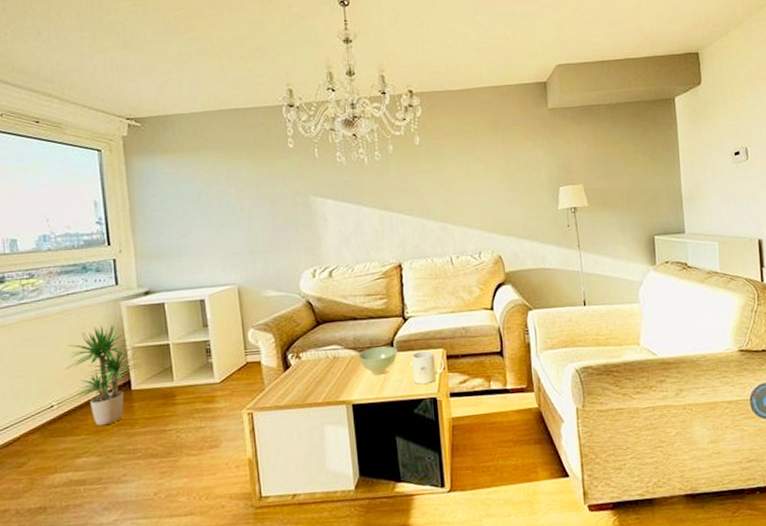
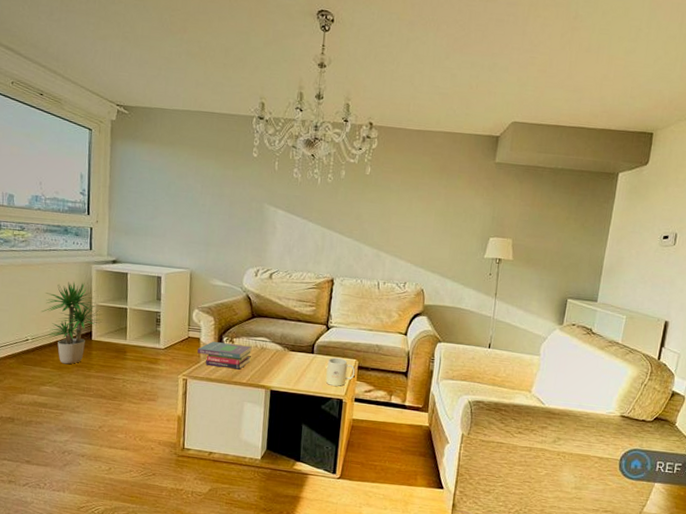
books: none [260,358,324,391] -> present [197,341,252,370]
bowl: present [358,346,398,375] -> none [282,346,317,371]

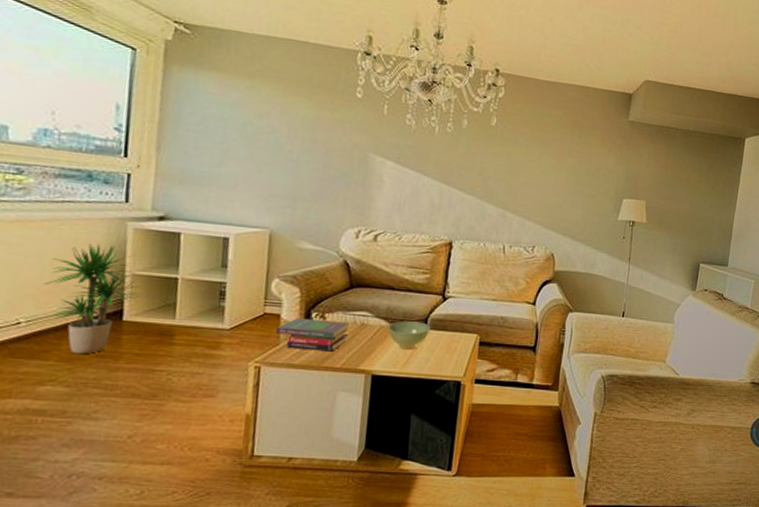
bowl: none [282,346,317,371] -> present [388,321,431,350]
mug: present [325,357,356,387] -> none [440,332,477,367]

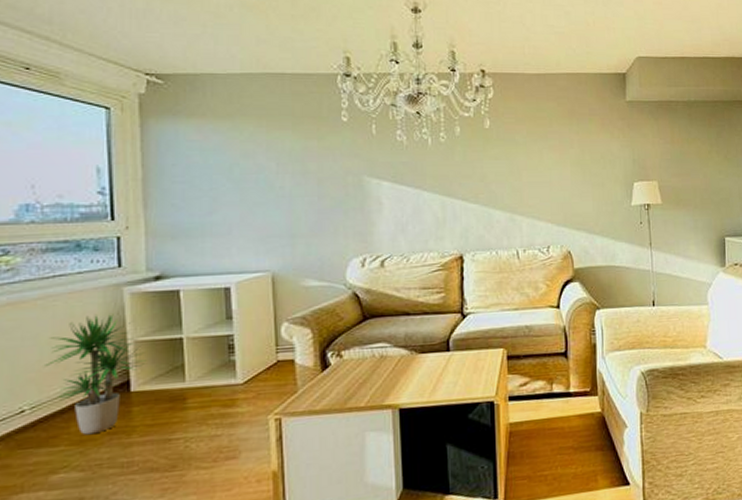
books: present [276,318,349,352] -> none [293,357,368,394]
bowl: present [388,321,431,350] -> none [409,344,454,377]

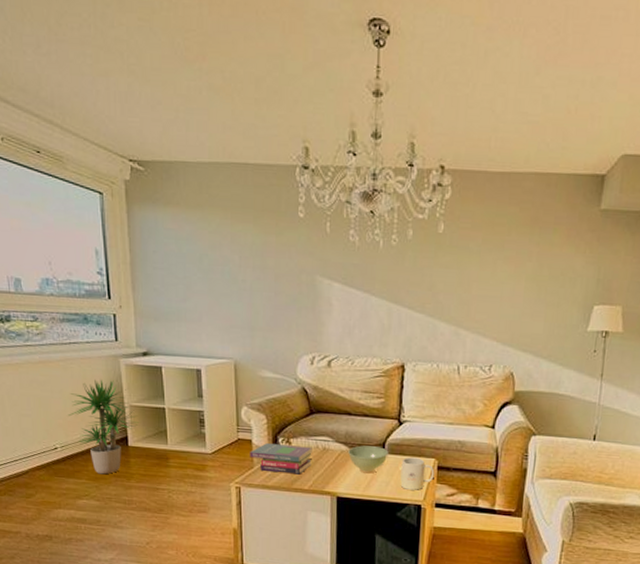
books: none [293,357,368,394] -> present [250,443,312,475]
bowl: none [409,344,454,377] -> present [348,445,389,474]
mug: none [468,350,505,388] -> present [400,457,435,491]

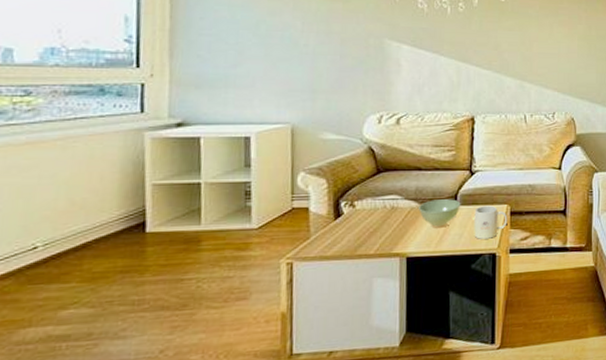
potted plant: present [67,378,140,475] -> none [59,156,165,273]
books: present [250,443,312,475] -> none [306,207,379,241]

